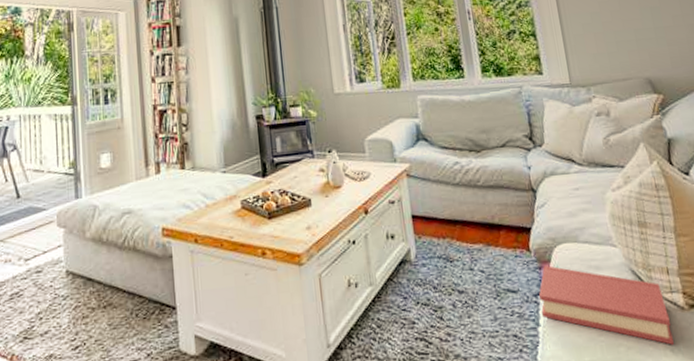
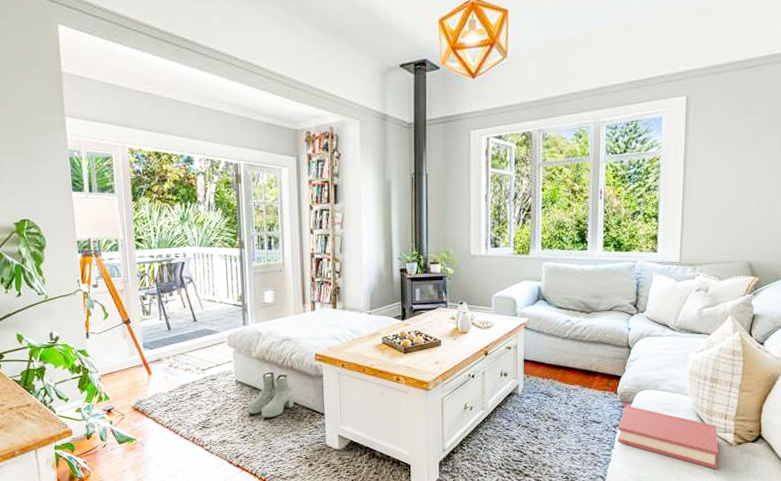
boots: none [81,255,138,319] -> present [248,371,294,418]

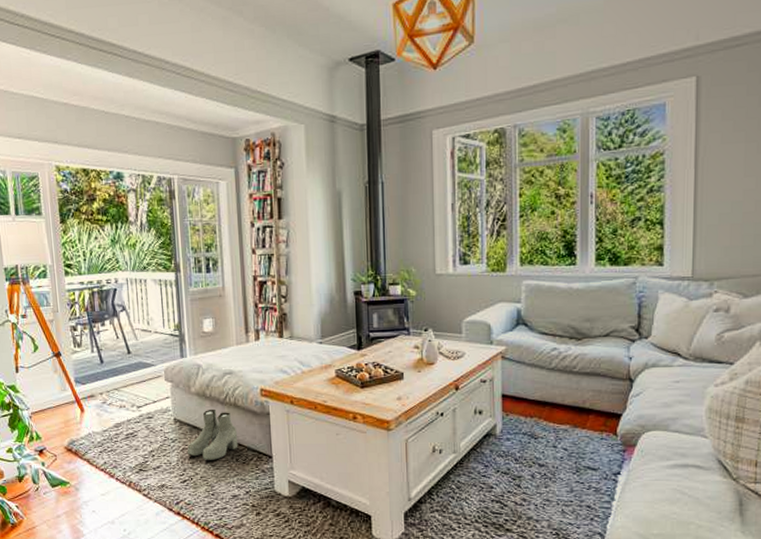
hardback book: present [616,406,719,469] -> none [617,449,747,528]

